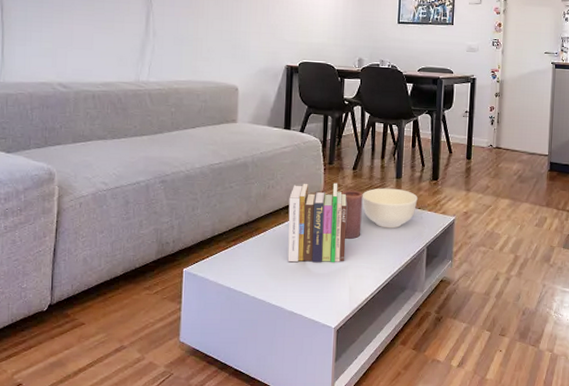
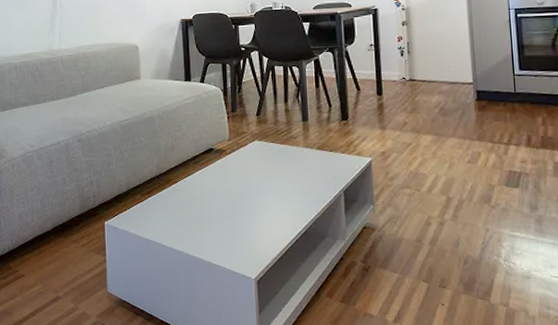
books: present [287,183,347,263] -> none [196,130,258,213]
candle: present [341,190,363,239] -> none [247,136,272,186]
bowl: present [362,188,418,229] -> none [268,131,328,174]

